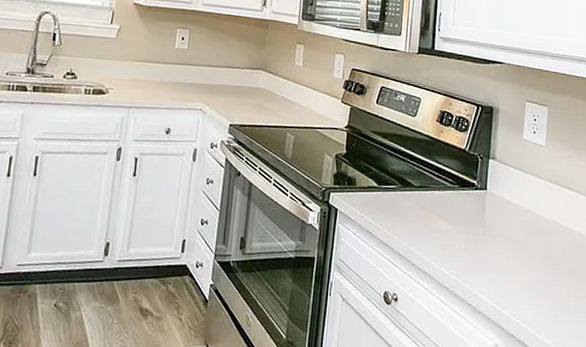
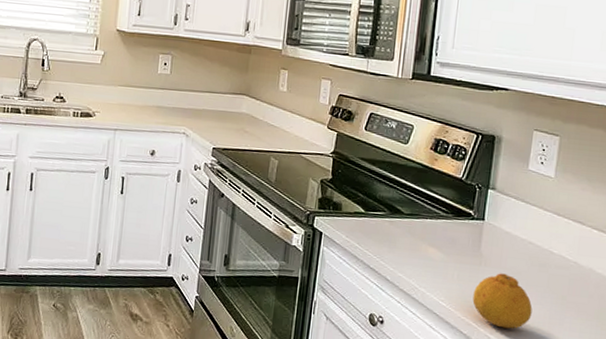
fruit: none [479,242,533,298] -> present [472,273,533,329]

